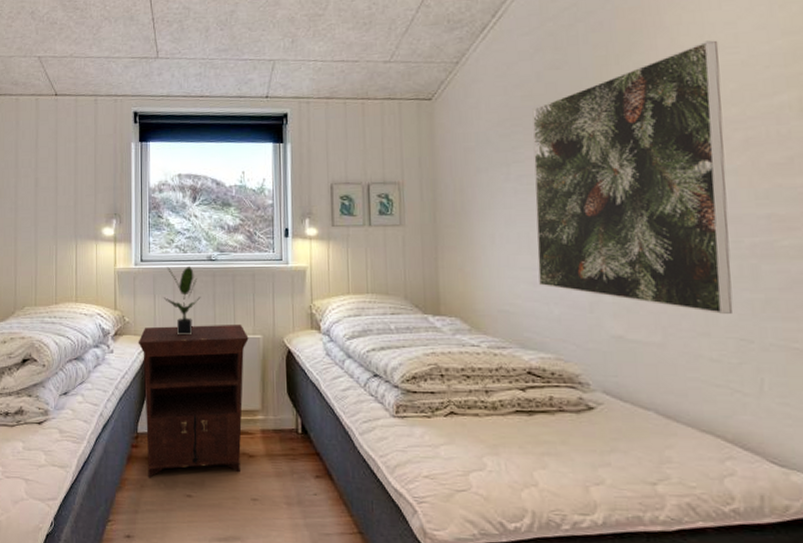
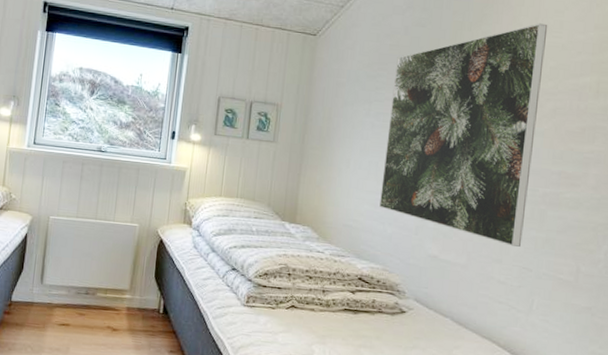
nightstand: present [138,323,249,478] -> none [16,206,127,344]
potted plant: present [163,265,201,336] -> none [51,152,87,217]

